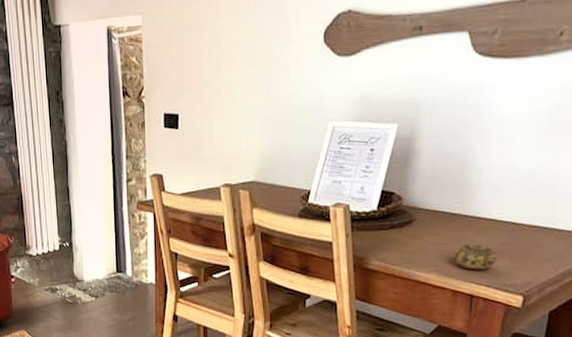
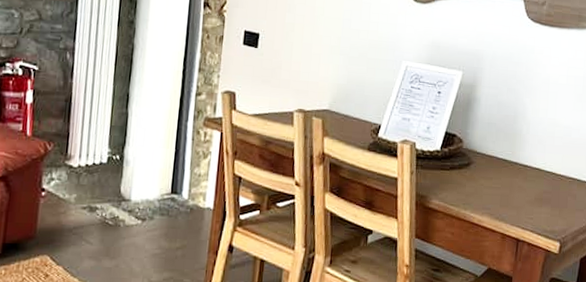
decorative ball: present [454,244,496,270] -> none [504,190,539,216]

